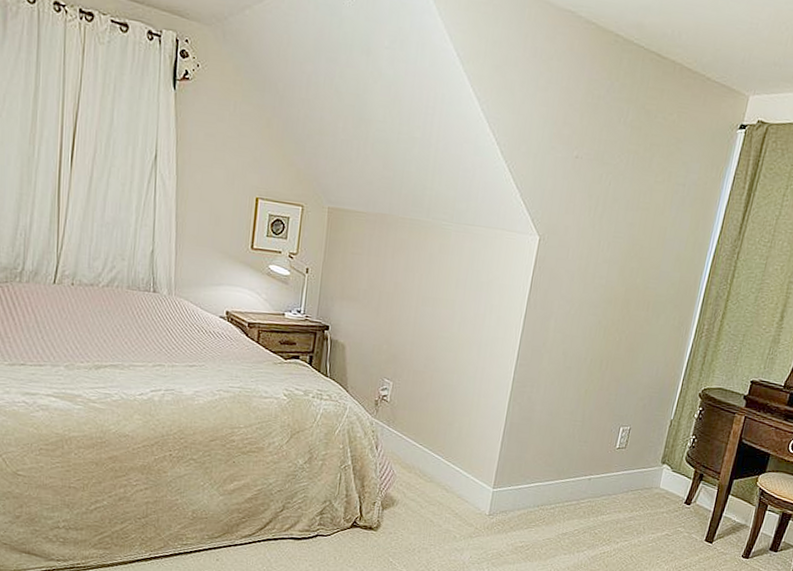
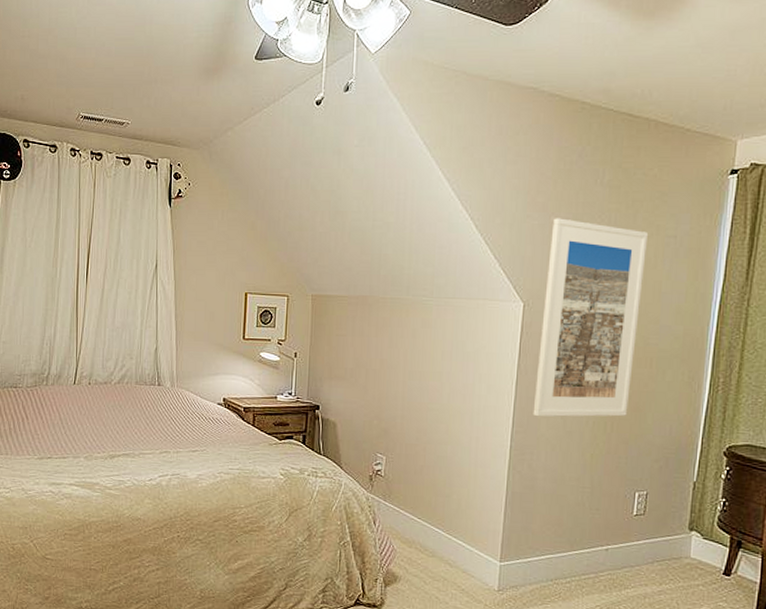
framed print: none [537,153,661,356] -> present [533,218,649,417]

